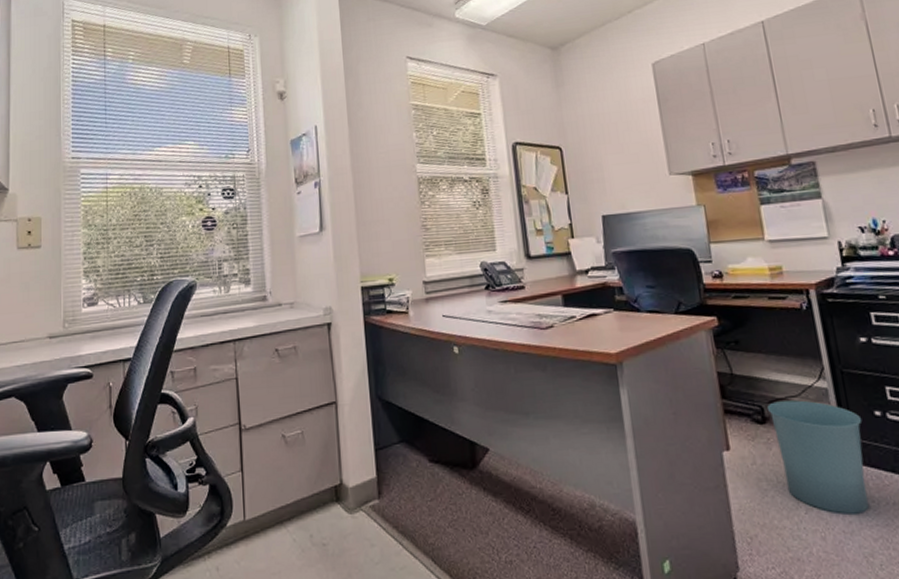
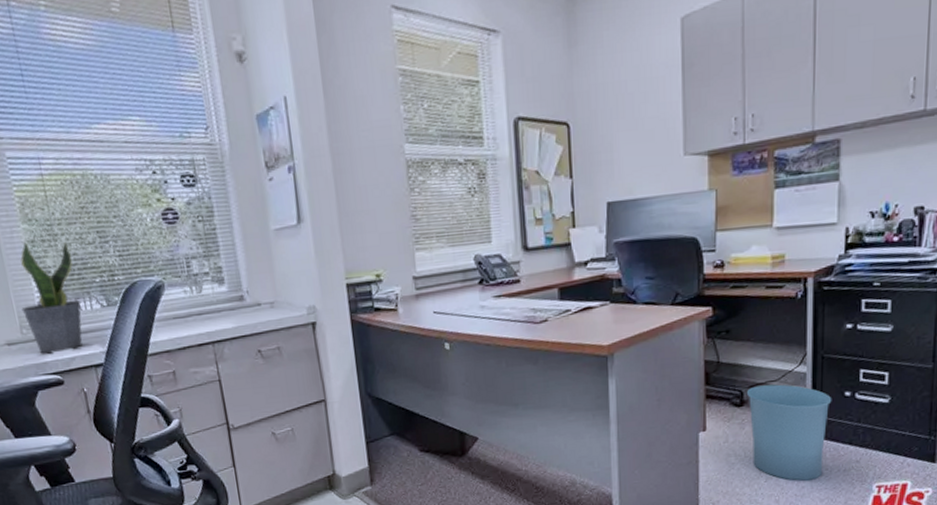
potted plant: none [68,243,121,348] -> present [20,241,83,354]

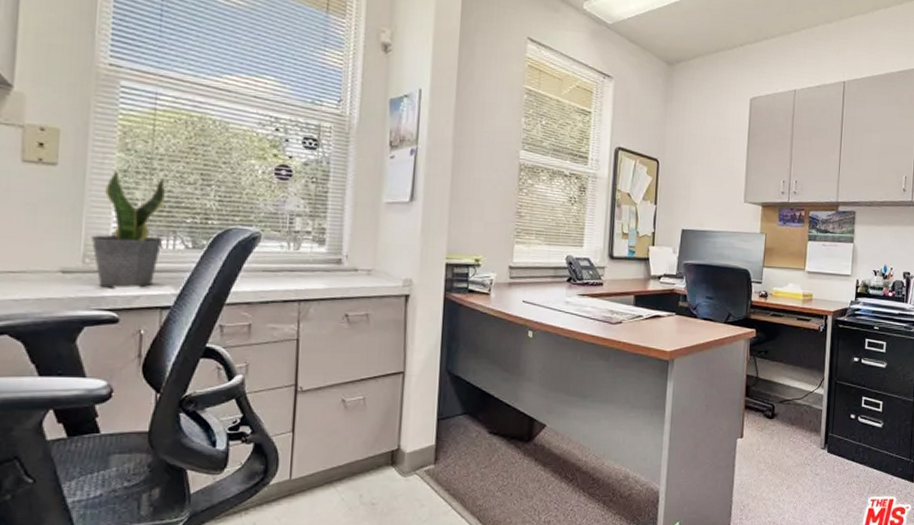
waste bin: present [747,384,832,481] -> none [777,402,841,490]

